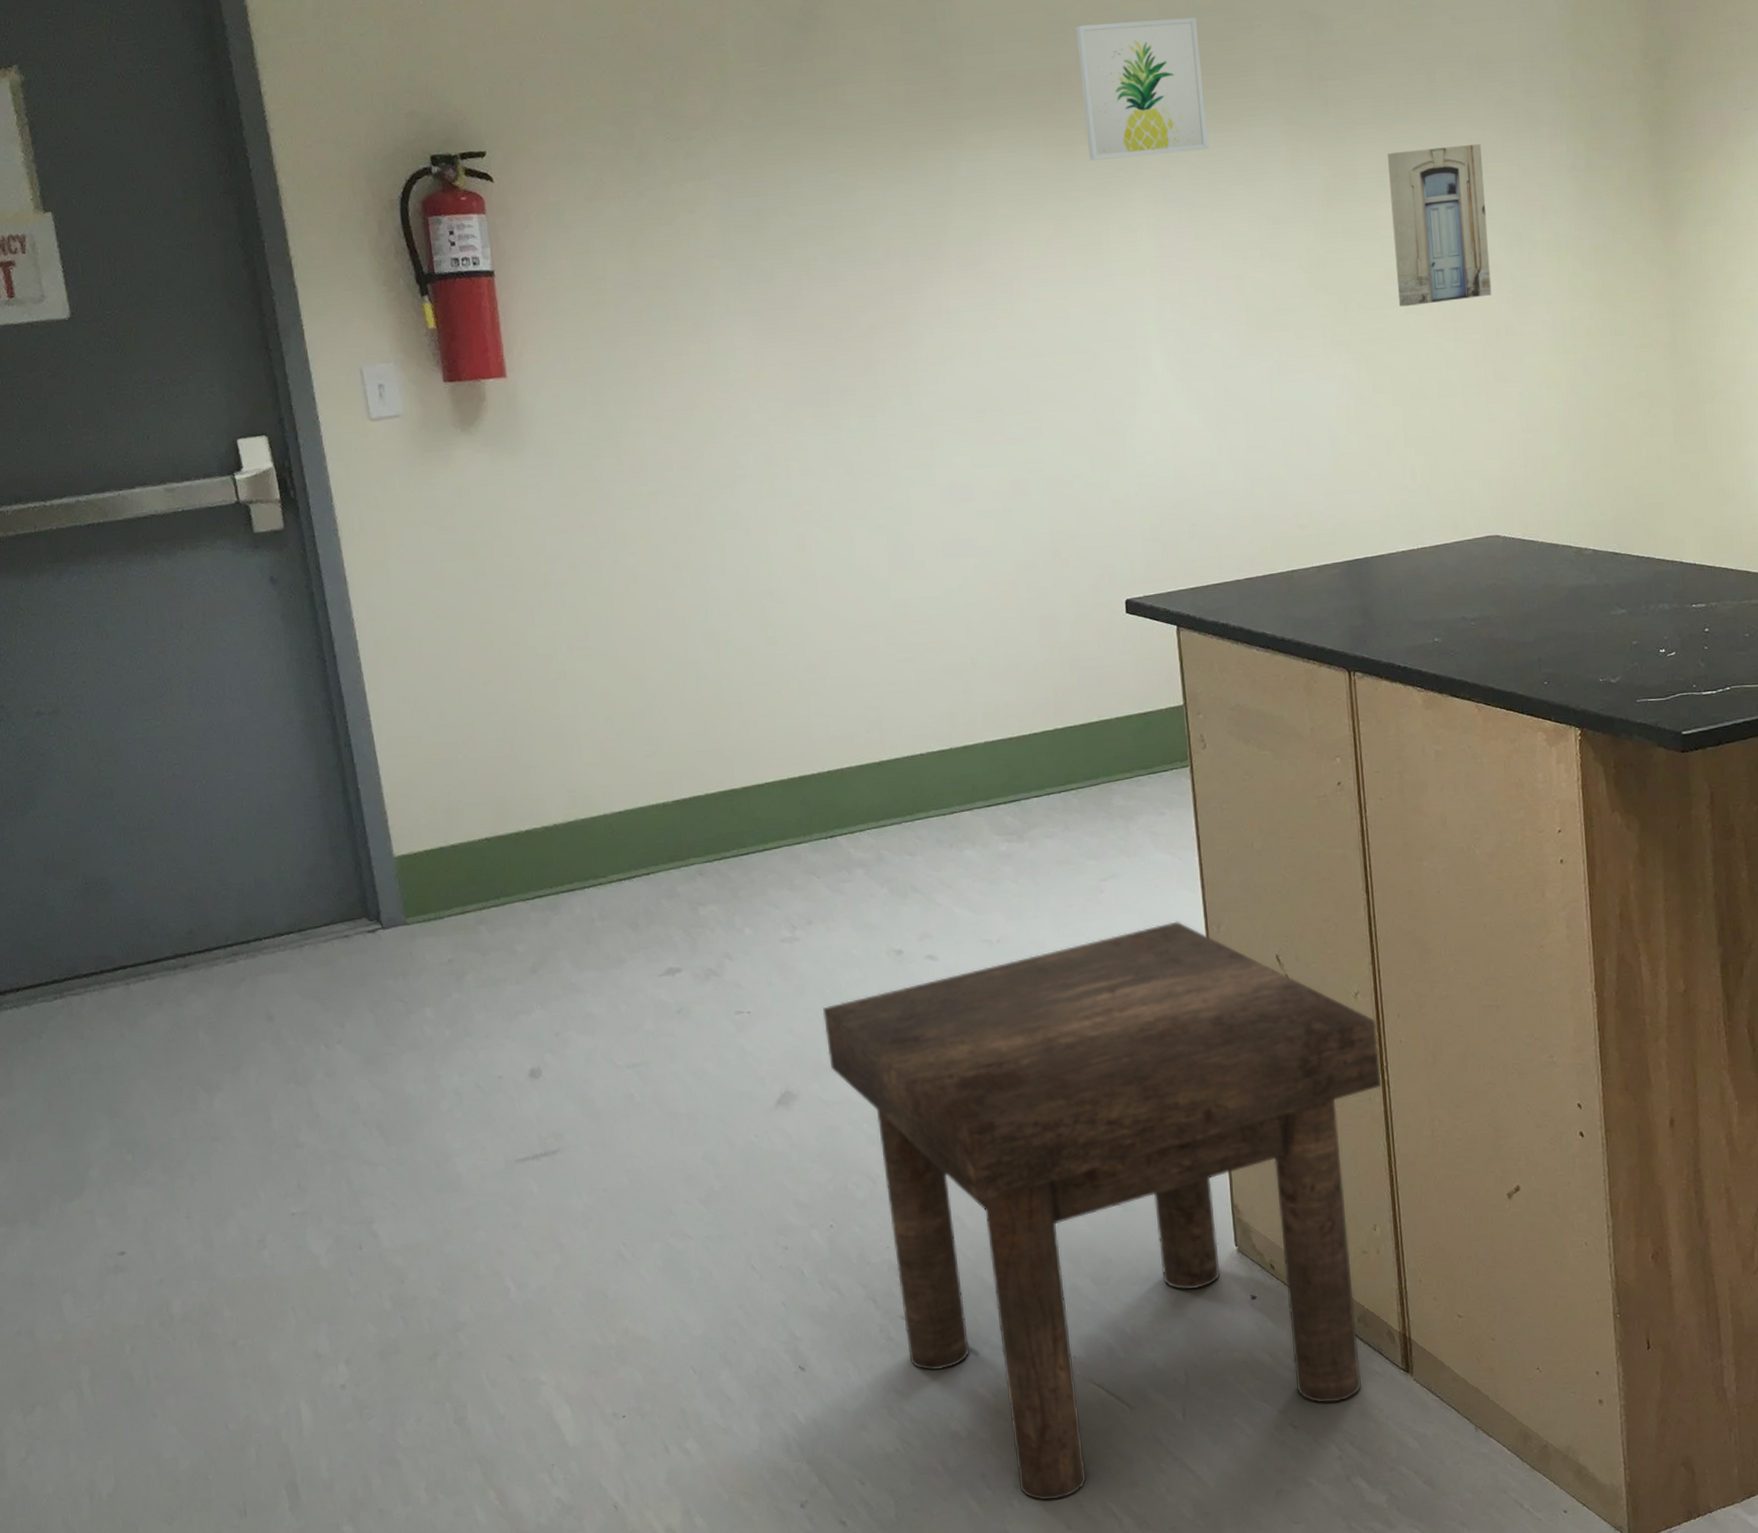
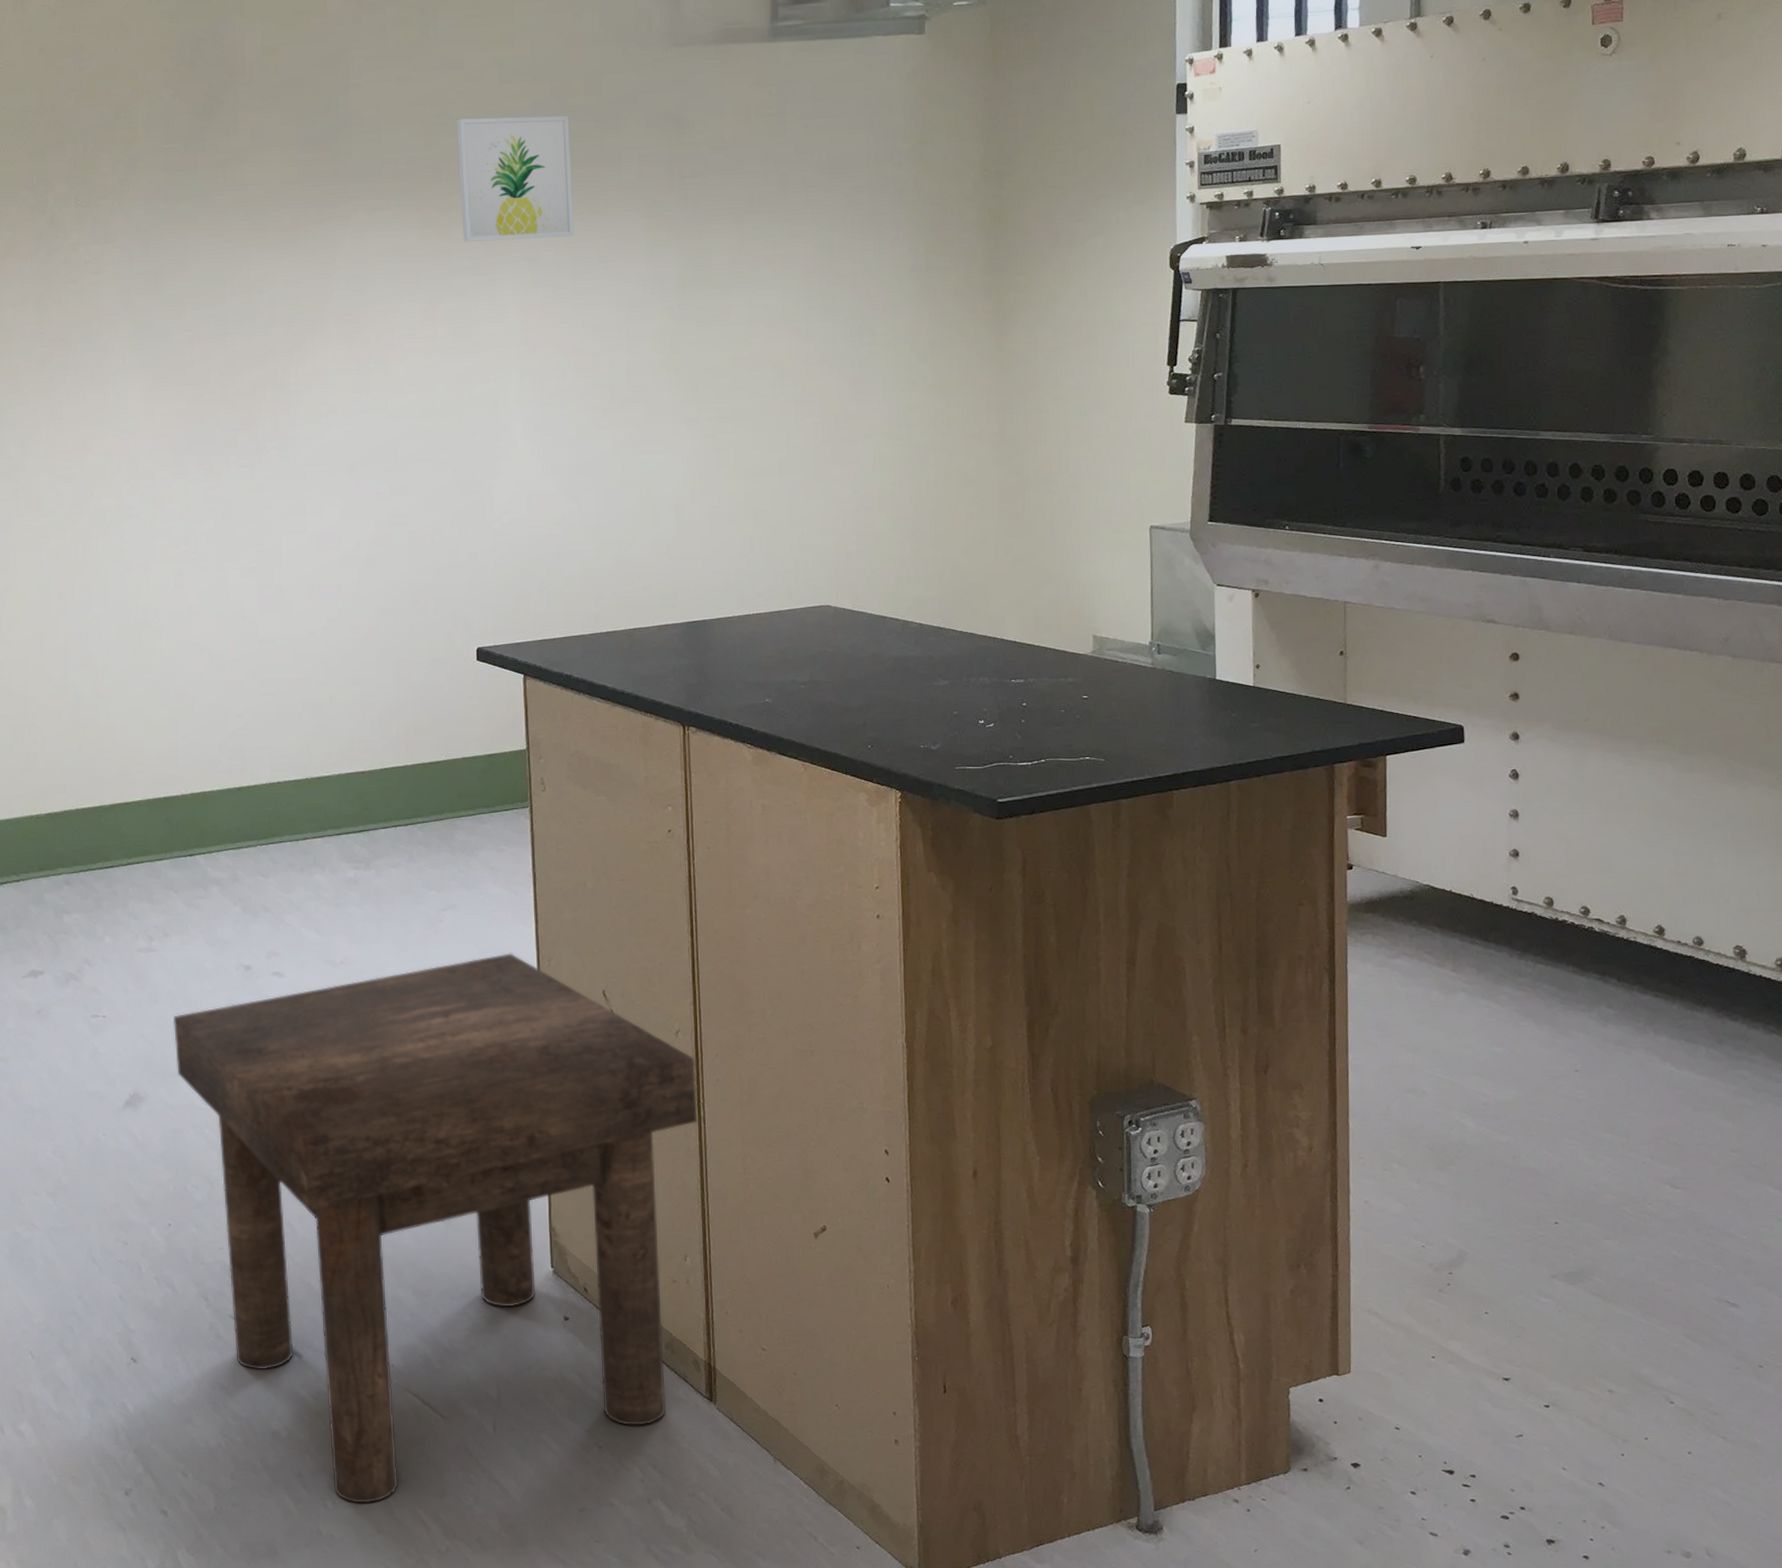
wall art: present [1387,144,1492,307] -> none [739,242,833,389]

